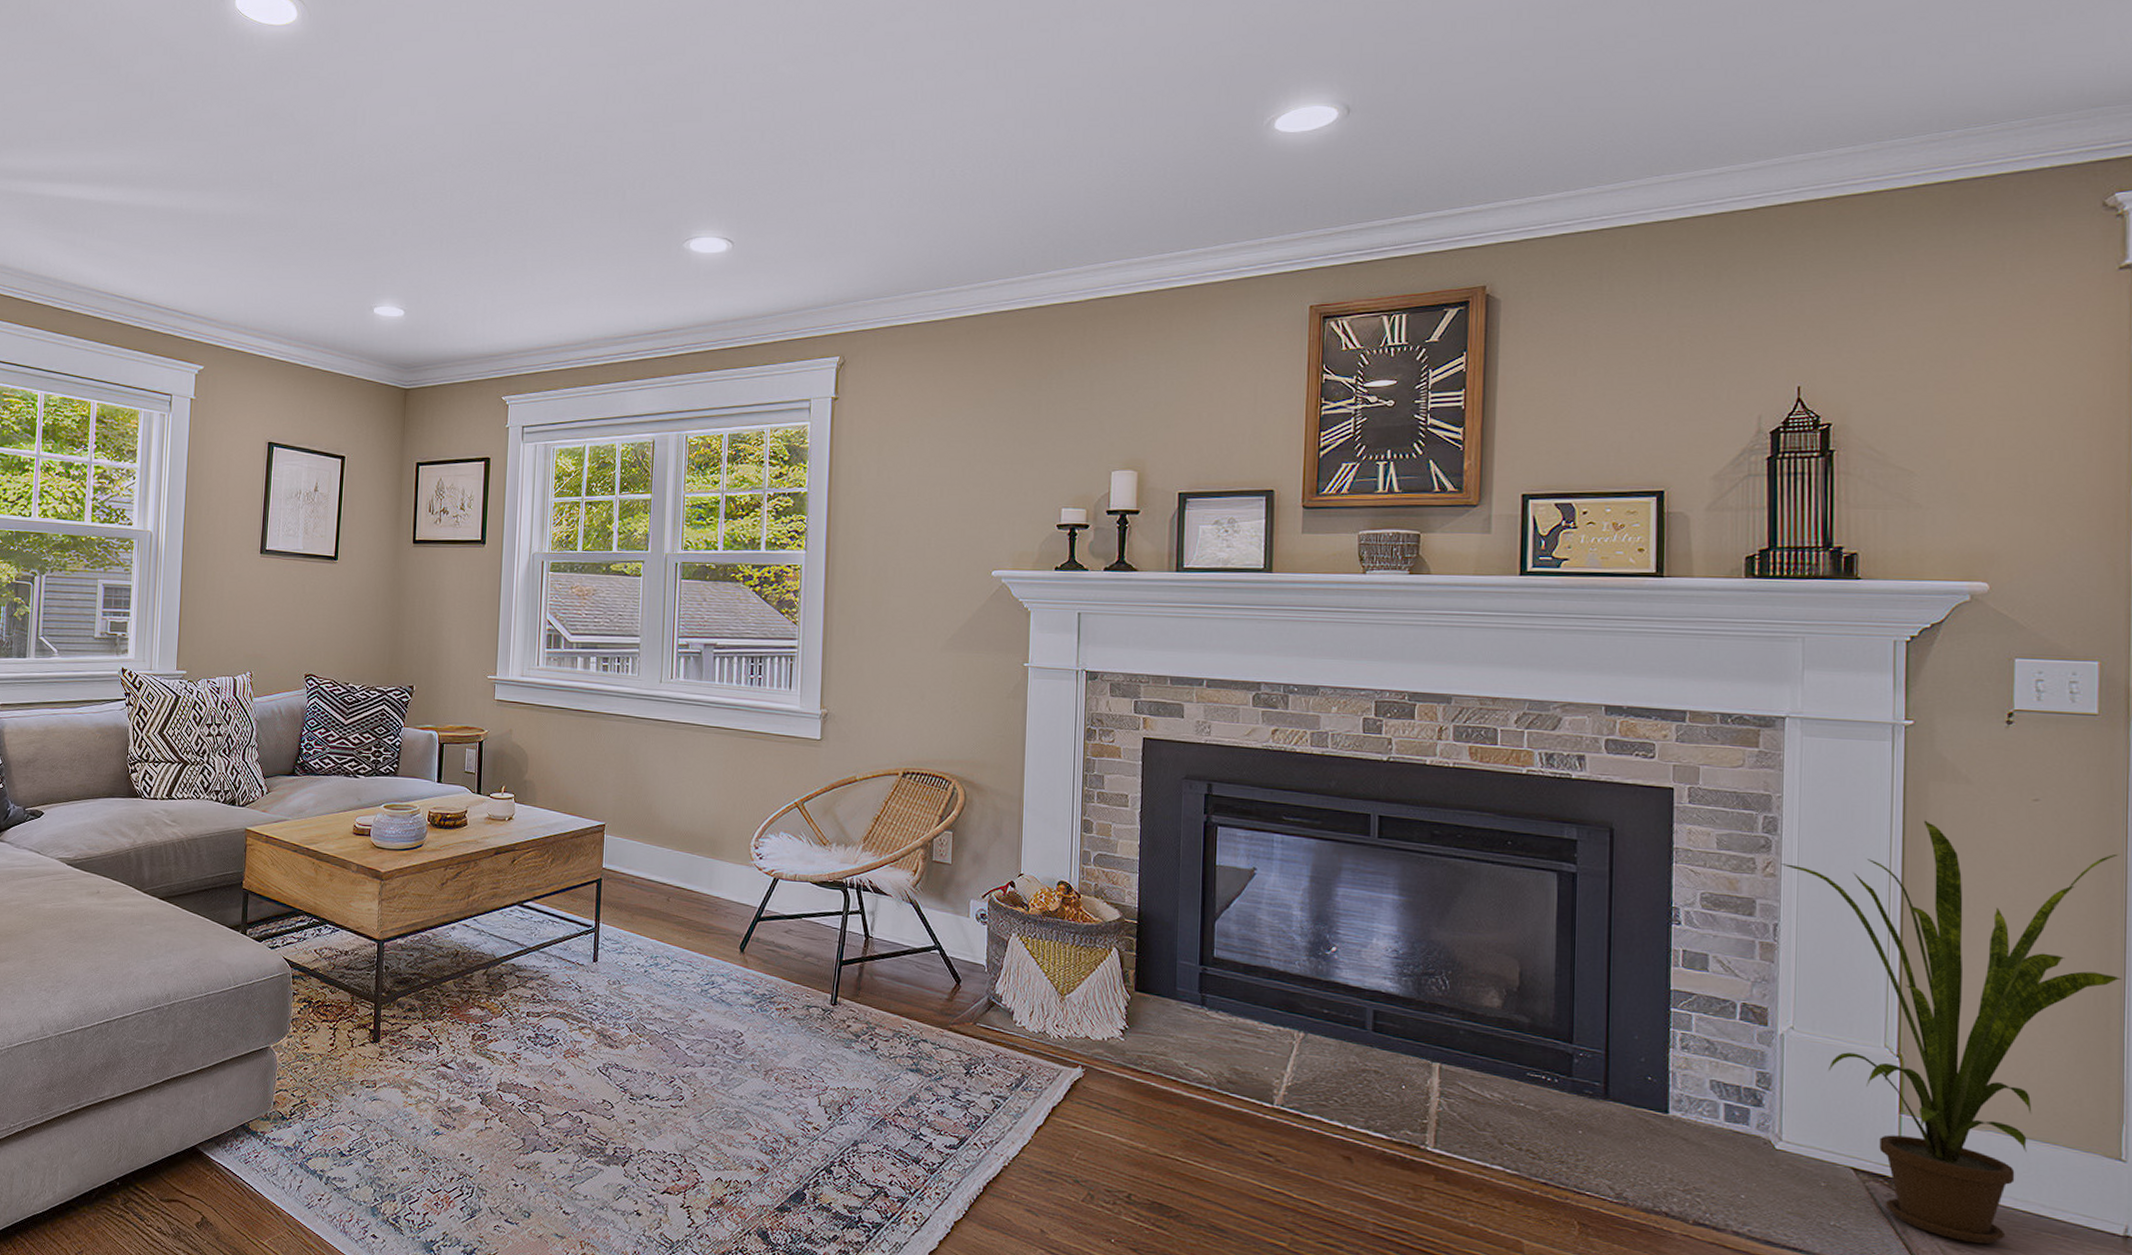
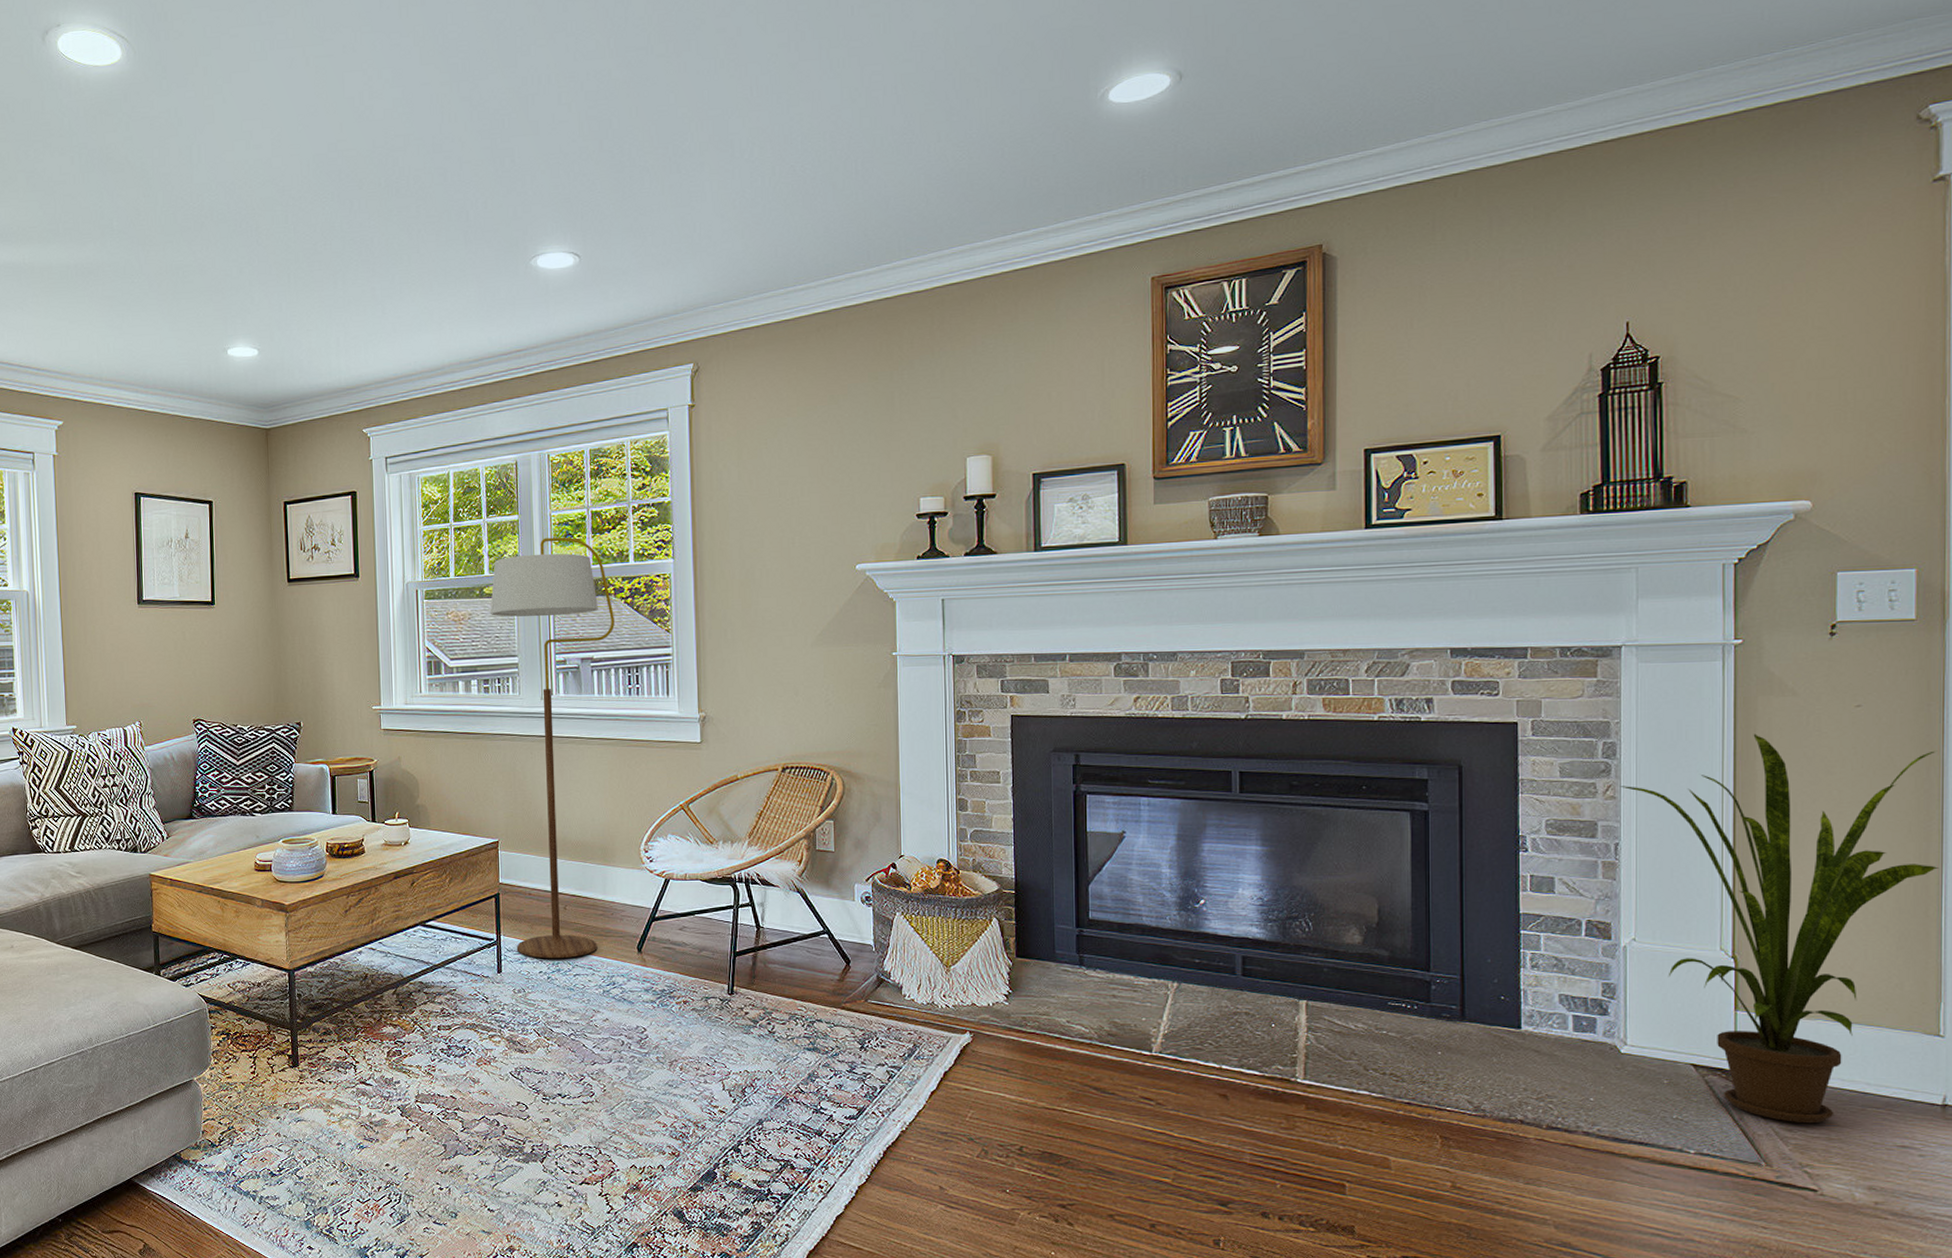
floor lamp: none [614,519,741,952] -> present [489,537,615,958]

